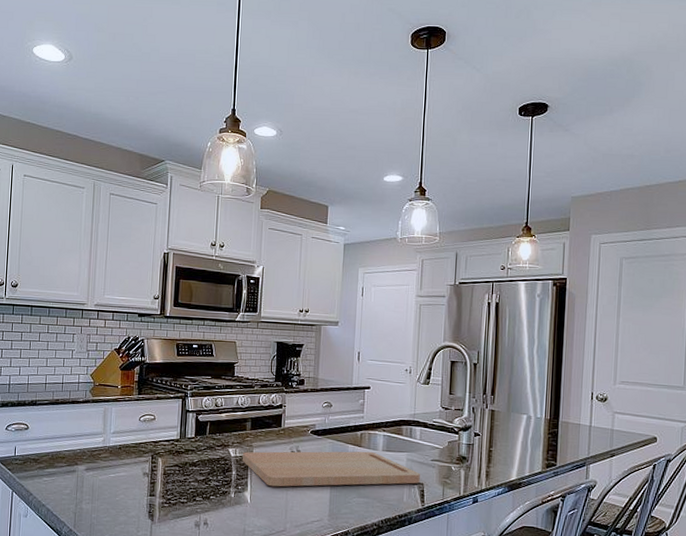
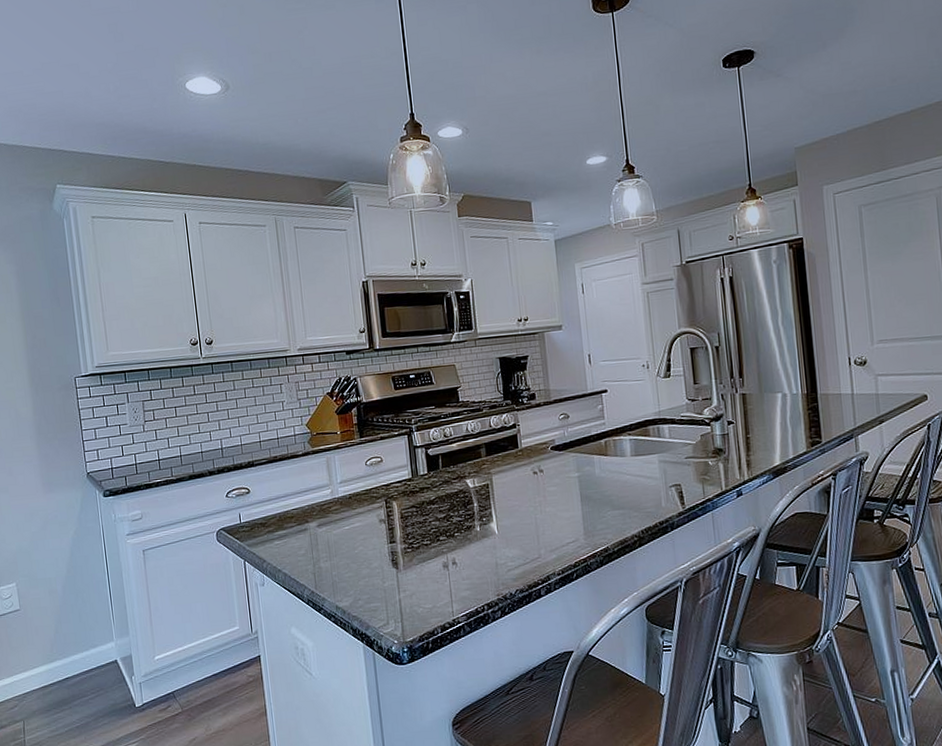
cutting board: present [242,451,420,487] -> none [481,459,676,513]

